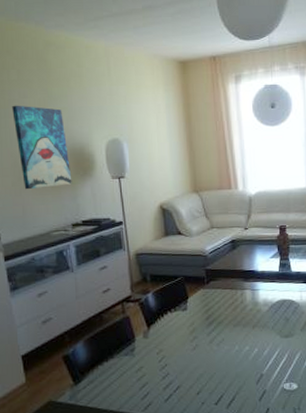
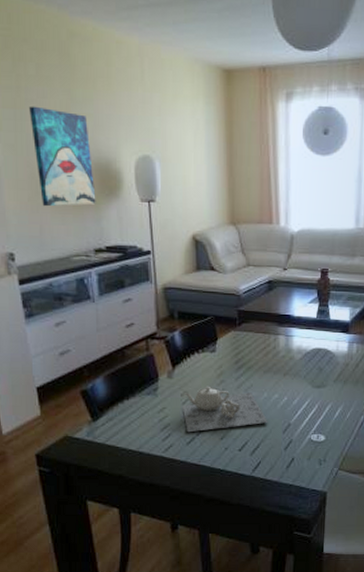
teapot: none [158,343,241,390] -> present [182,386,268,433]

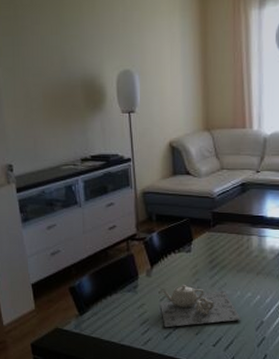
wall art: present [29,106,96,207] -> none [25,32,82,122]

